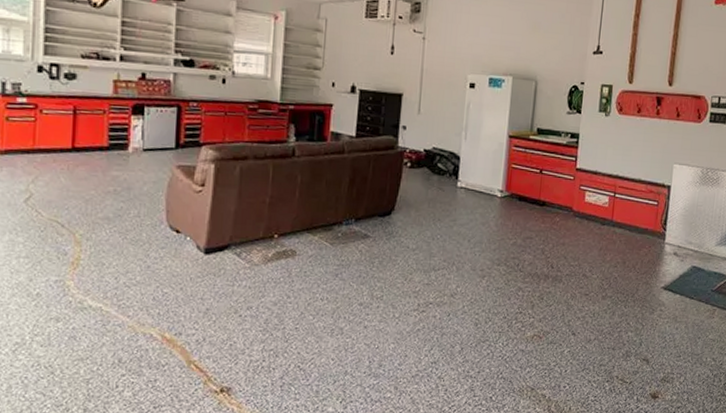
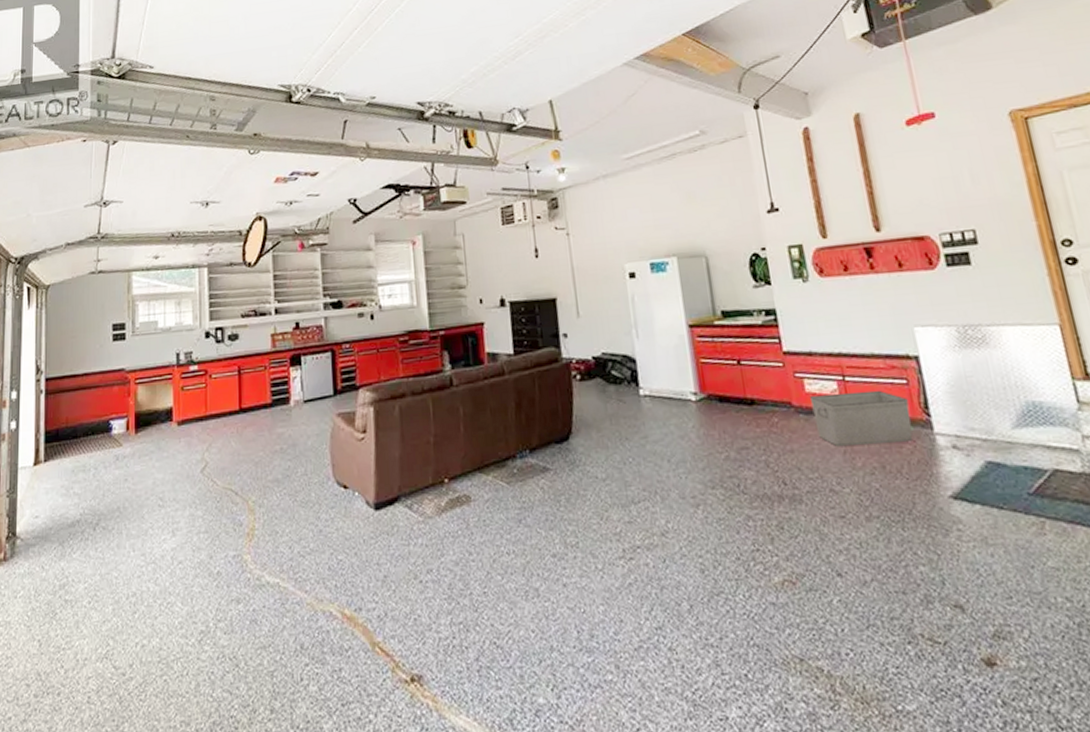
storage bin: none [585,205,654,246] -> present [810,390,913,446]

